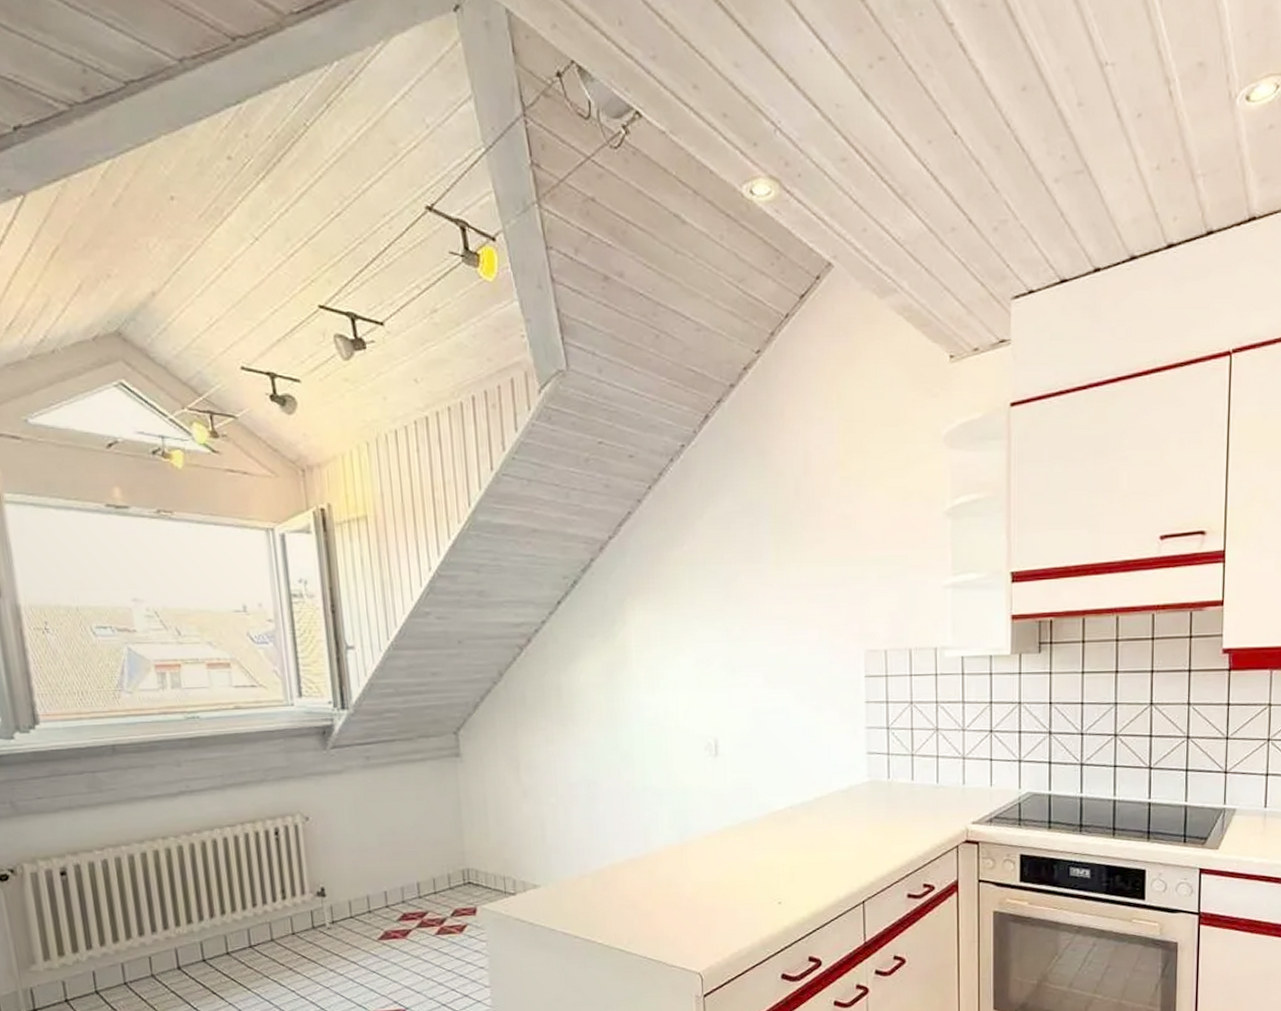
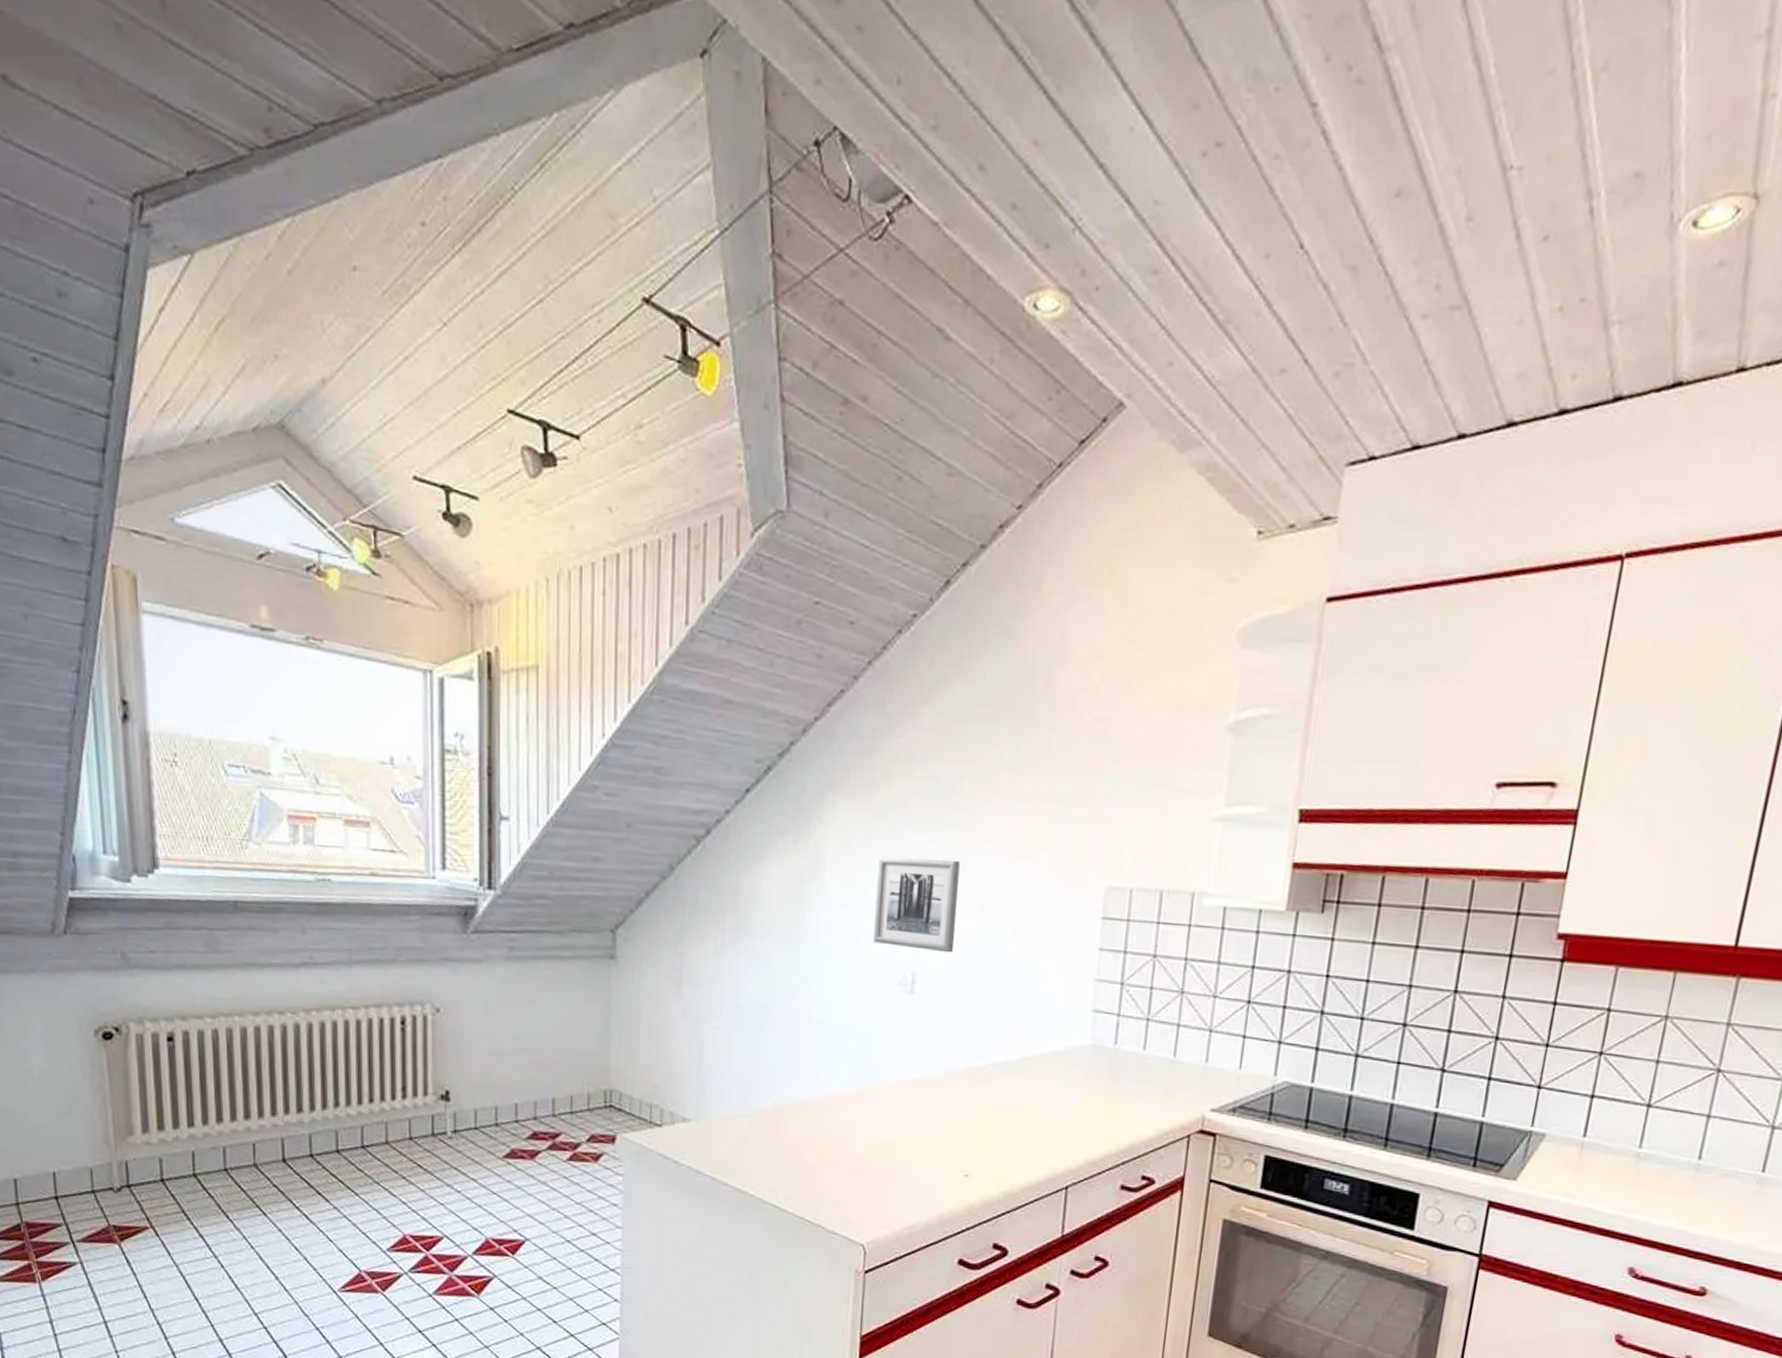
wall art: none [676,642,747,719] -> present [873,857,960,953]

